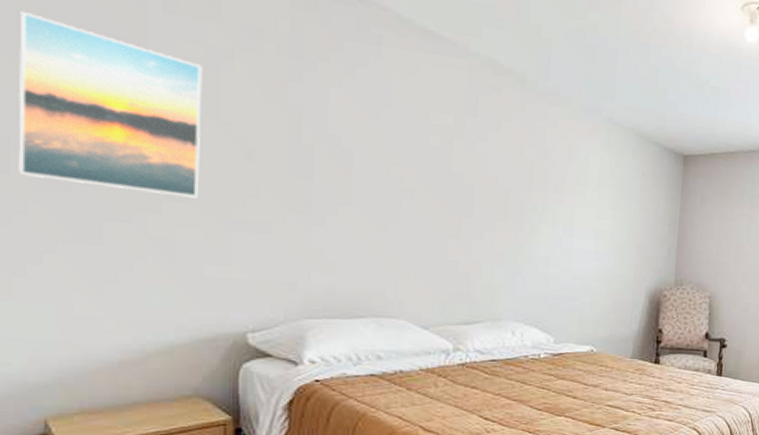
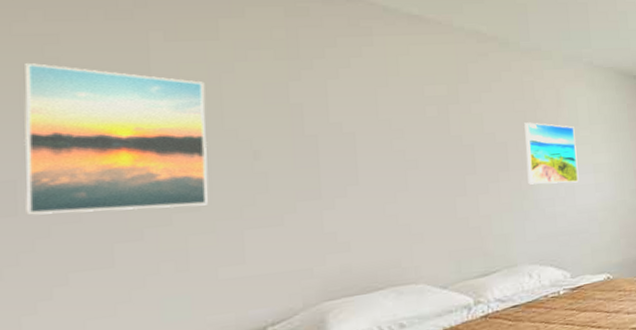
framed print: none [525,172,582,246] -> present [524,122,579,185]

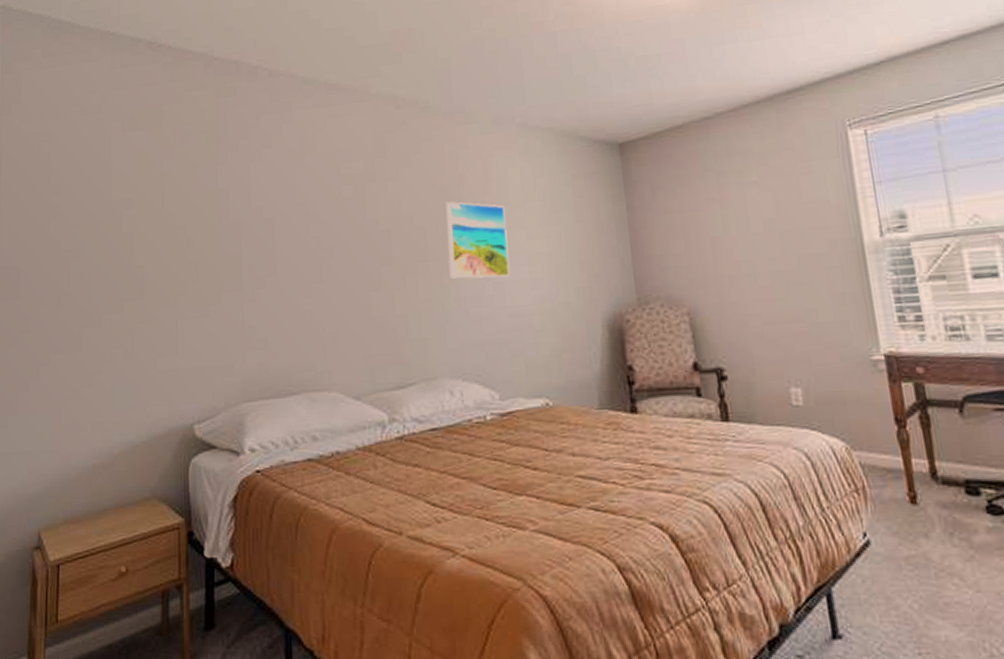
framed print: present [24,62,208,215] -> none [24,159,151,299]

